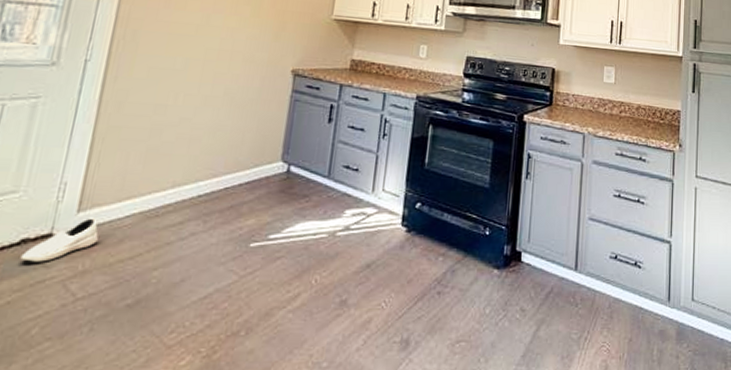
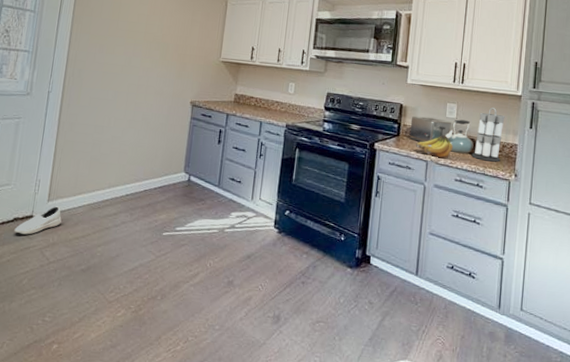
toaster: none [563,81,610,113] -> present [409,115,452,143]
fruit: none [570,102,613,130] -> present [415,134,453,159]
kettle: none [604,84,634,124] -> present [445,119,474,154]
spice rack: none [632,70,666,132] -> present [471,107,505,162]

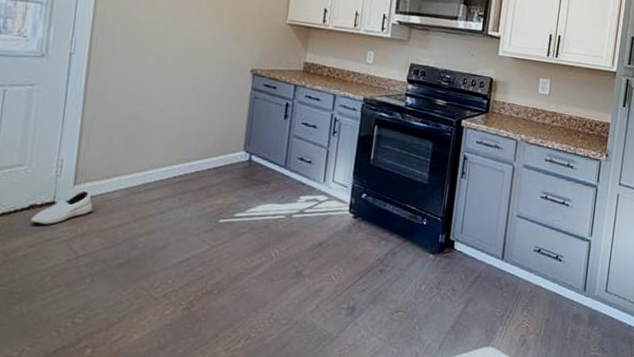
toaster: present [409,115,452,143] -> none [499,91,544,121]
fruit: present [415,134,453,159] -> none [505,111,545,138]
kettle: present [445,119,474,154] -> none [537,96,566,133]
spice rack: present [471,107,505,162] -> none [563,84,599,142]

